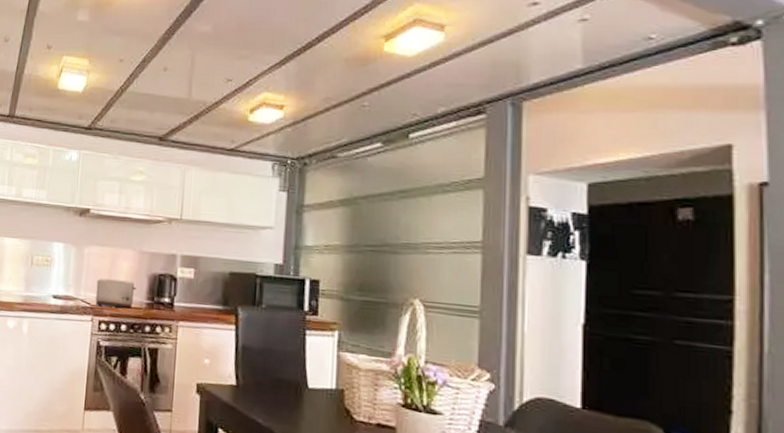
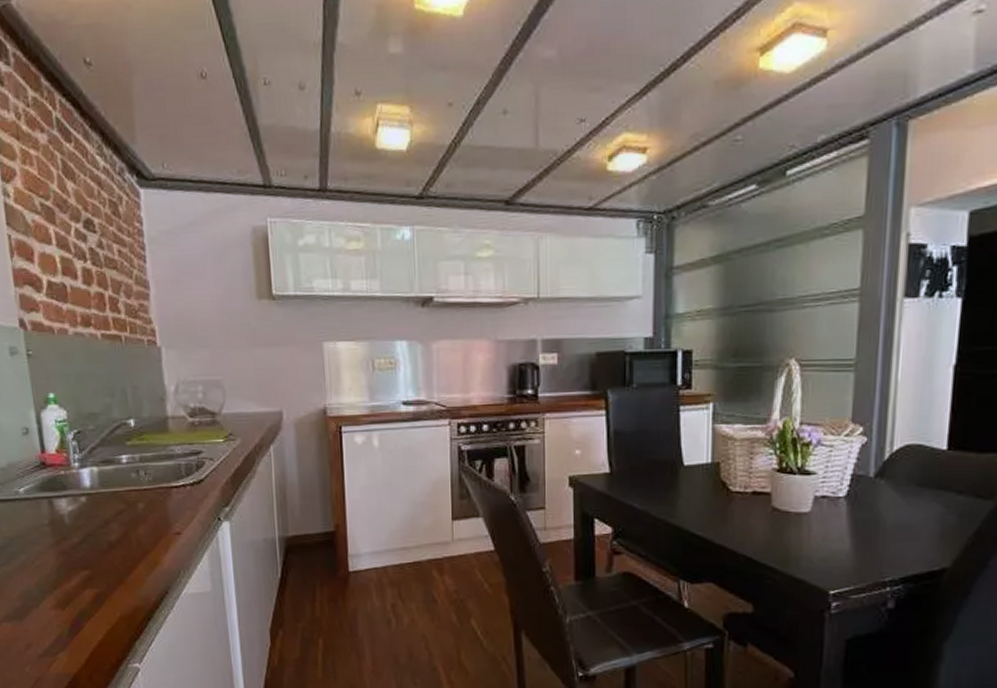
toaster: present [95,278,137,308] -> none [450,375,495,407]

